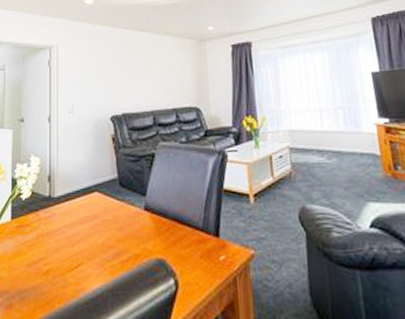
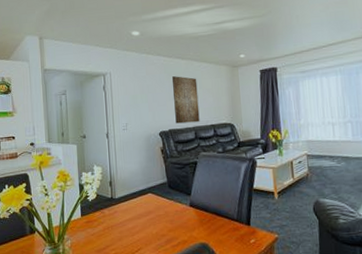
wall art: none [128,50,160,107] -> present [171,76,200,124]

